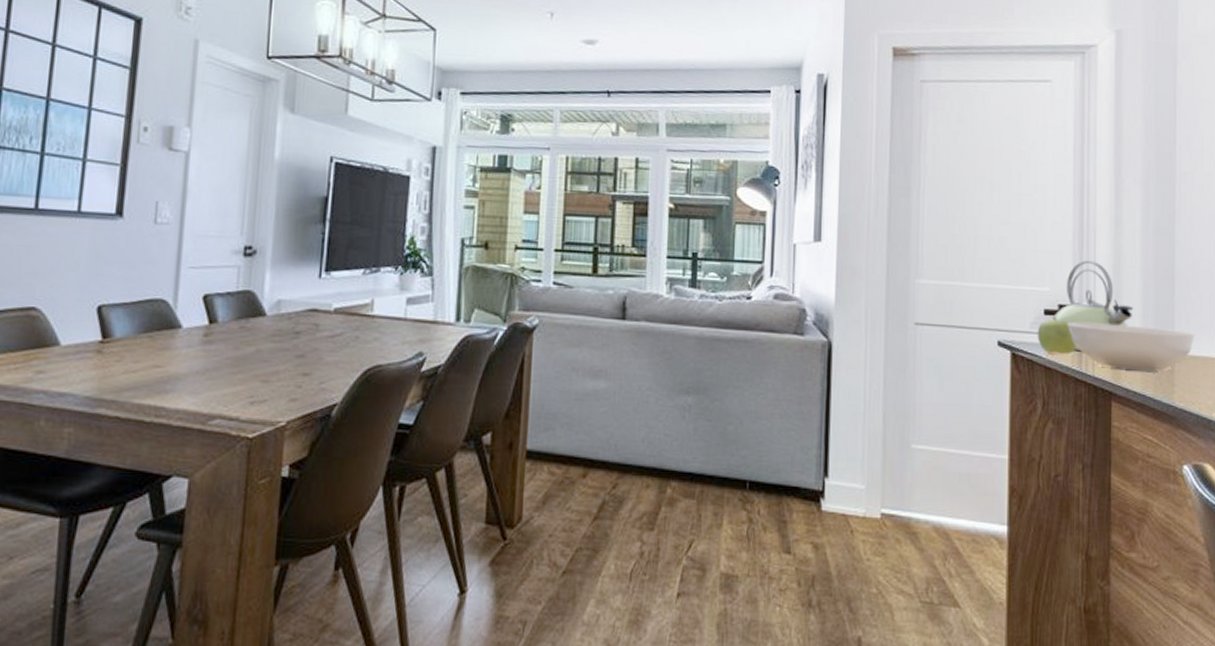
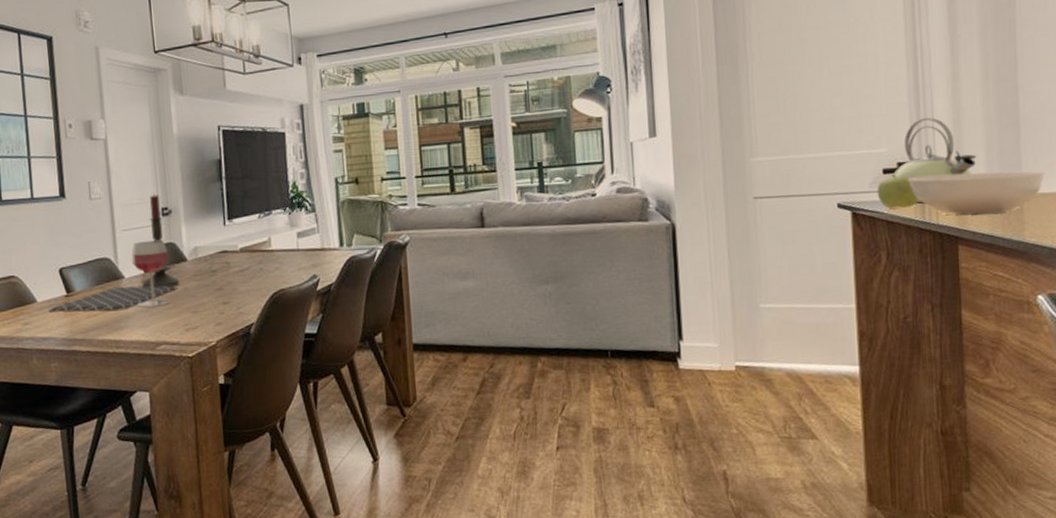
placemat: none [73,337,249,369] -> present [48,285,178,312]
wineglass: none [192,284,244,370] -> present [131,240,171,308]
candle: none [203,226,253,347] -> present [142,192,180,288]

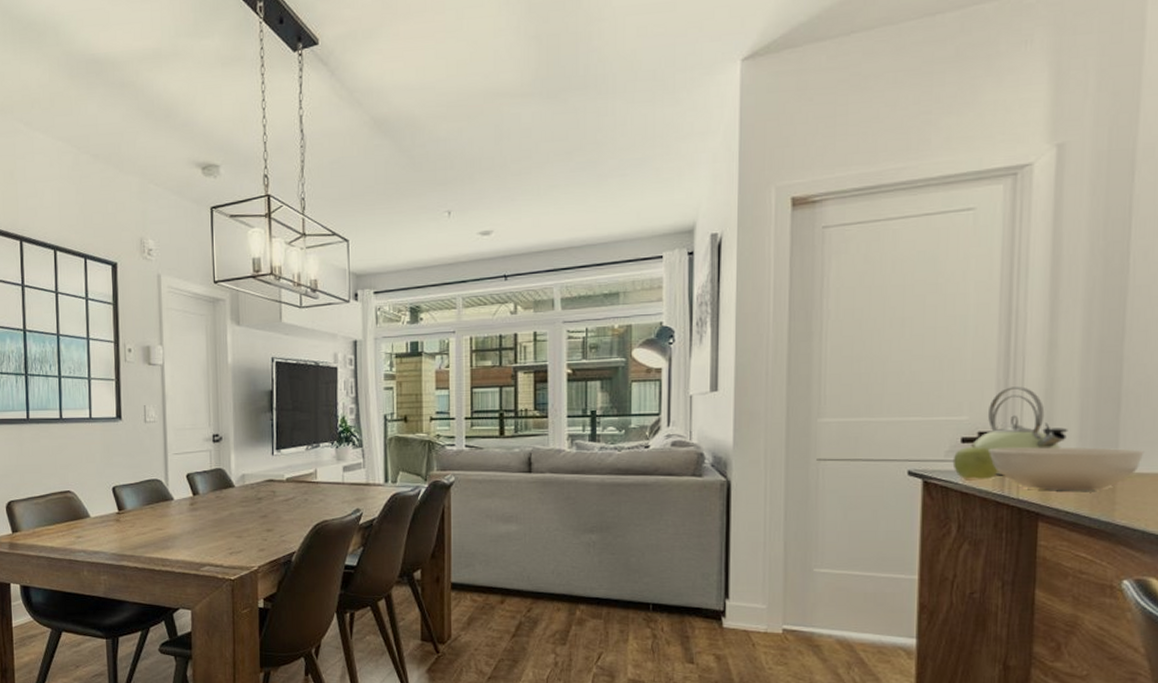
placemat: present [48,285,178,312] -> none [100,507,224,531]
wineglass: present [131,240,171,308] -> none [181,465,217,529]
candle: present [142,192,180,288] -> none [190,419,226,512]

